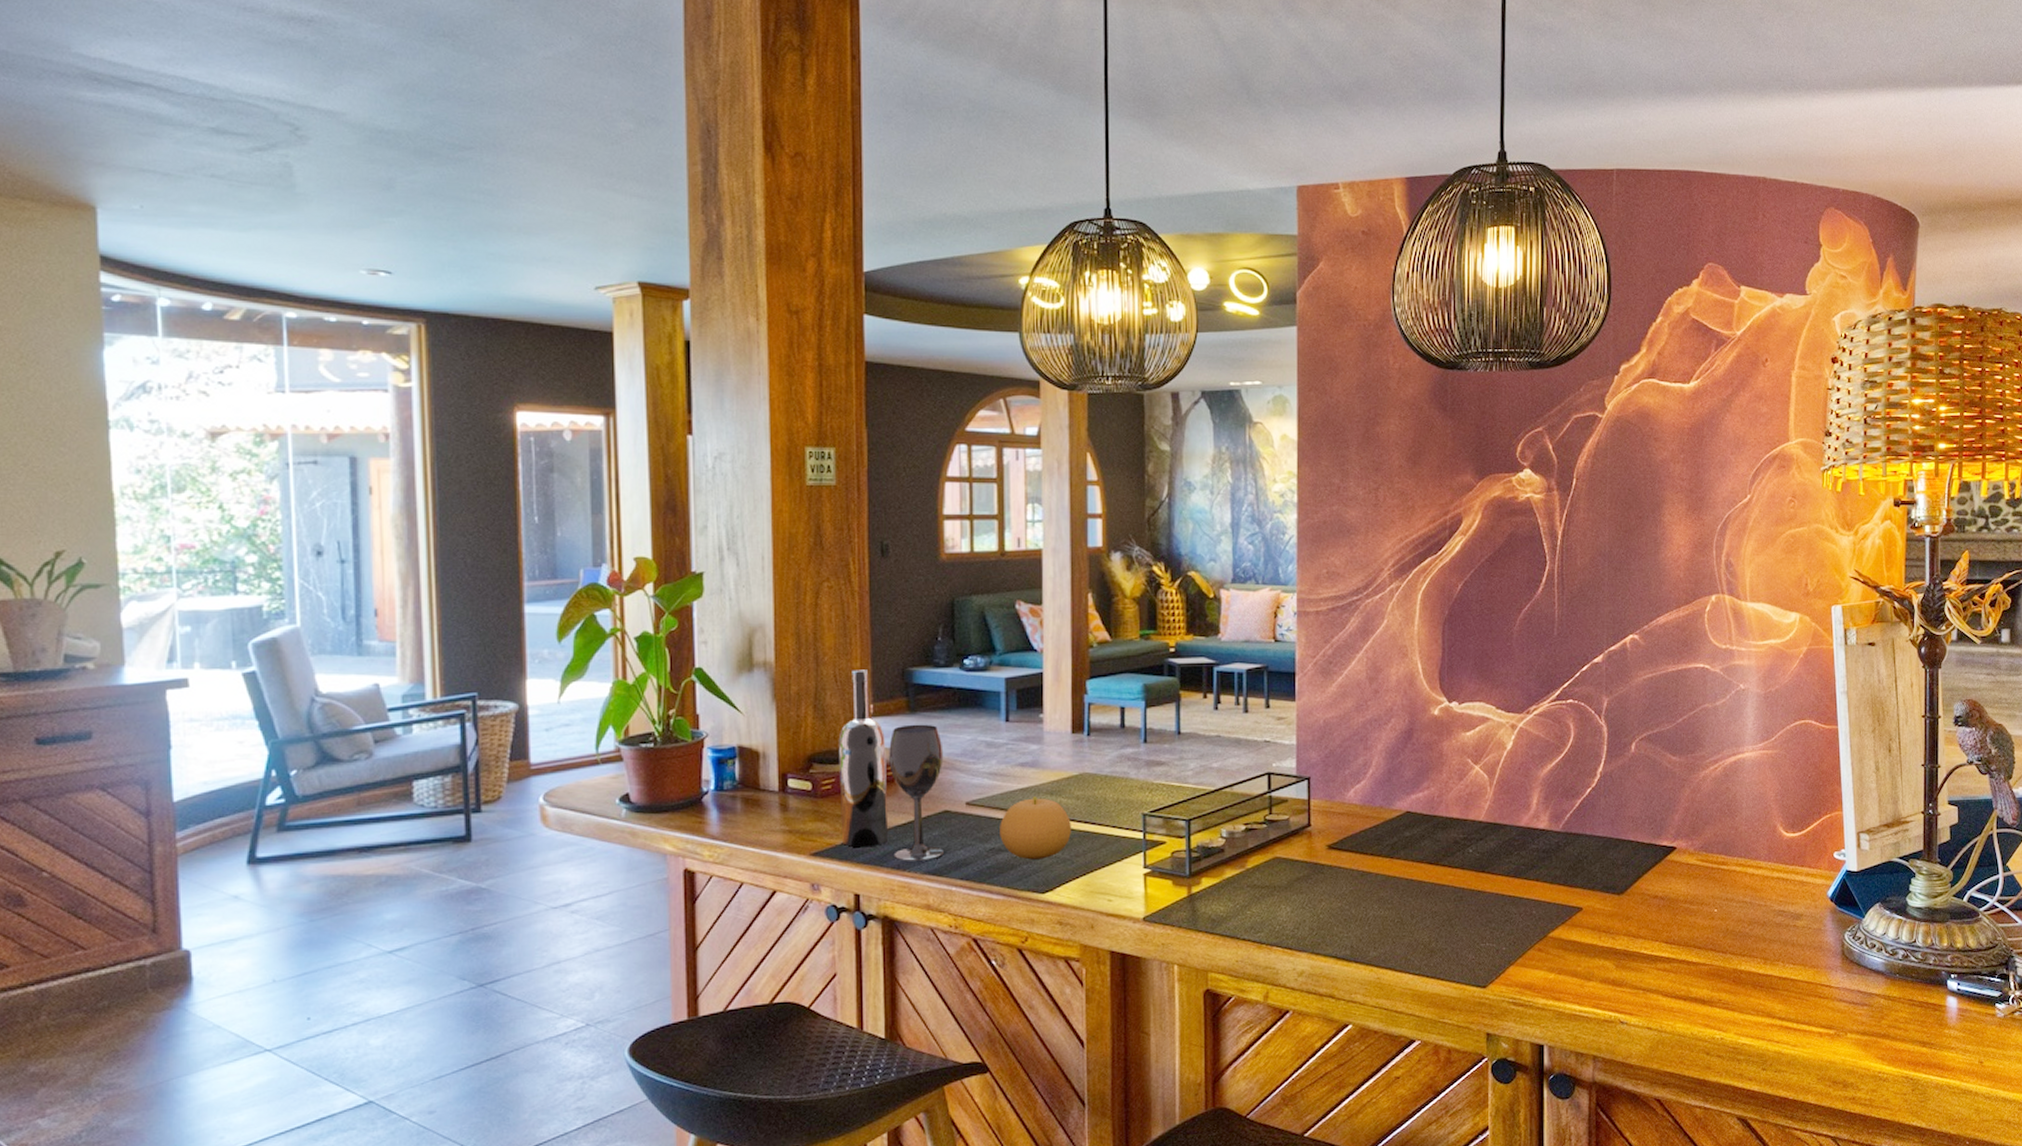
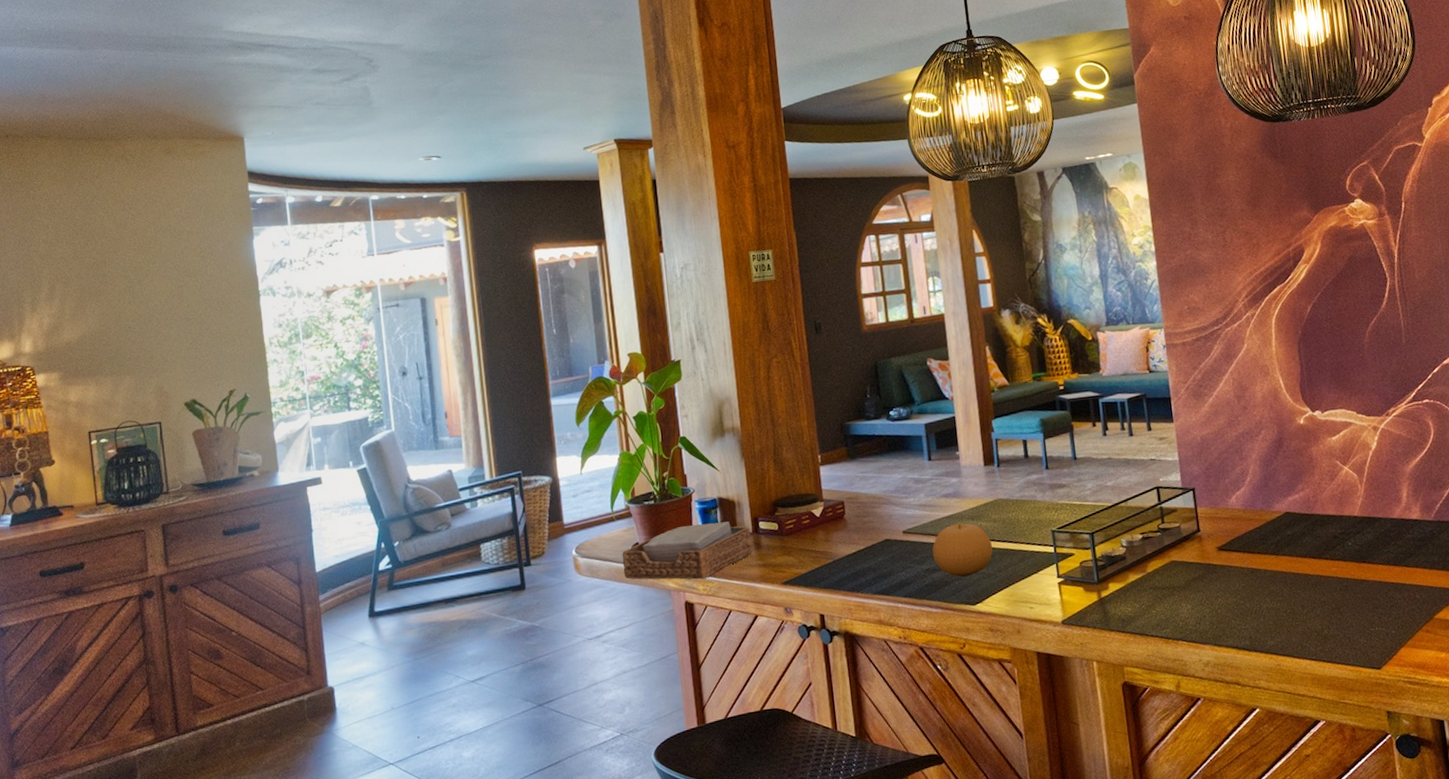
napkin holder: none [605,776,778,843] -> present [622,521,753,580]
wine bottle: present [838,668,888,848] -> none [795,426,842,576]
wine glass: present [889,724,944,862] -> none [836,468,889,585]

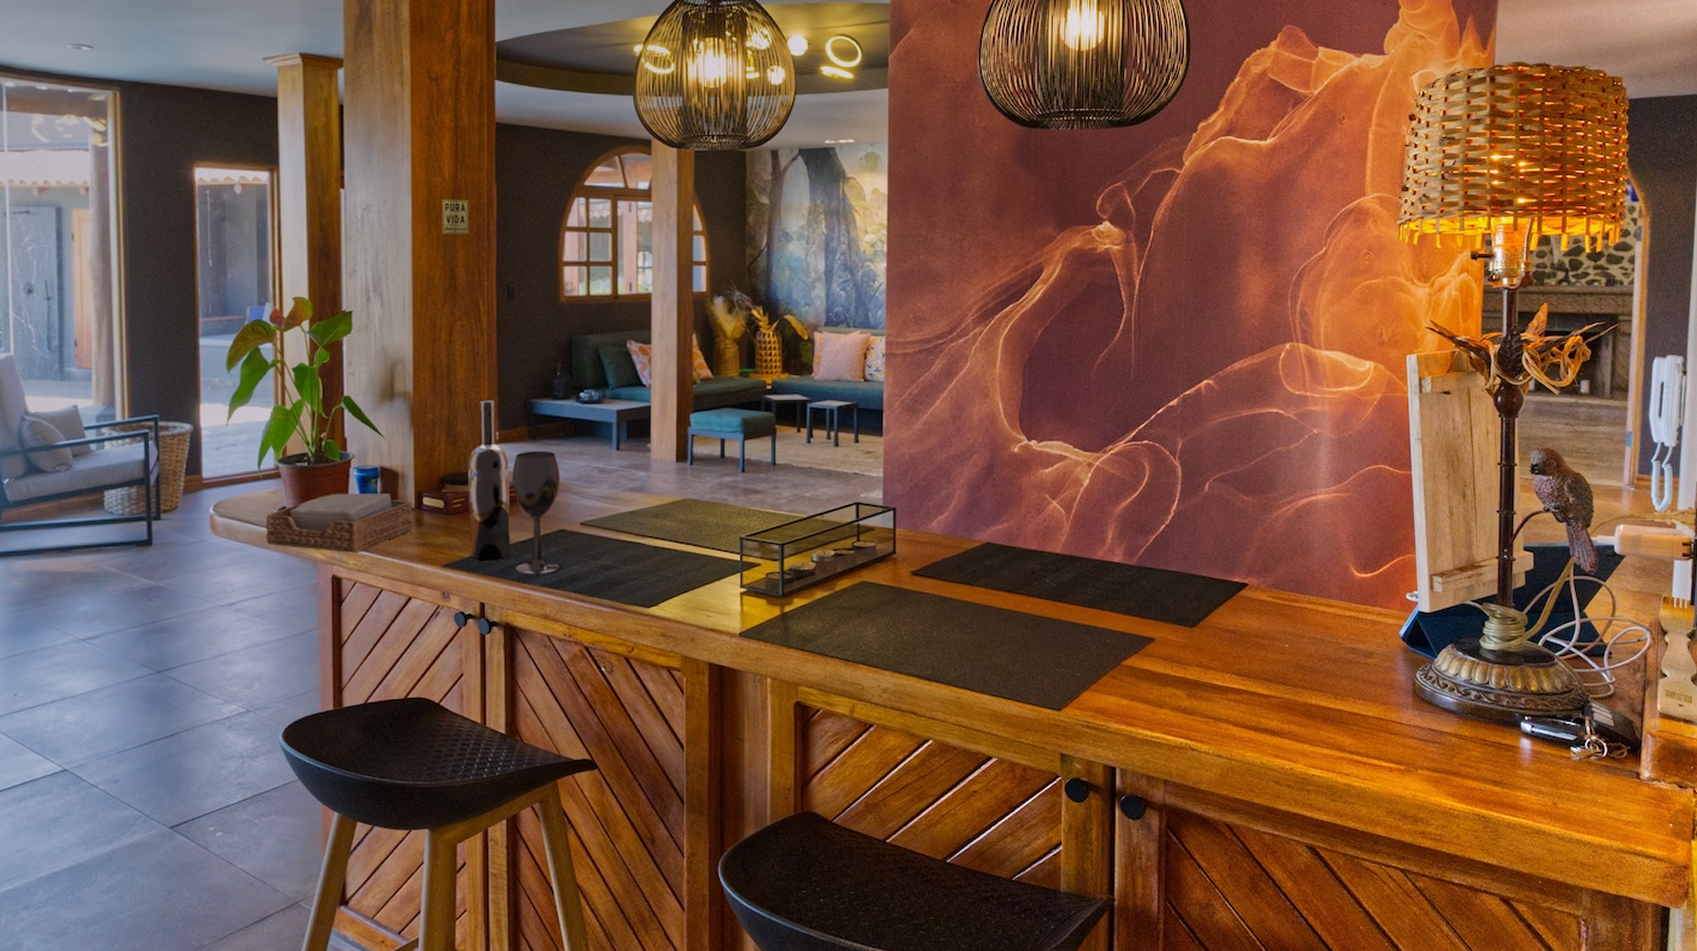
wine bottle: none [795,426,842,576] -> present [467,399,510,561]
wine glass: none [836,468,889,585] -> present [512,450,561,576]
fruit: present [932,522,993,577] -> none [610,519,676,577]

